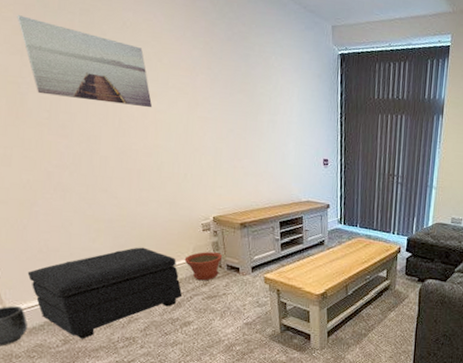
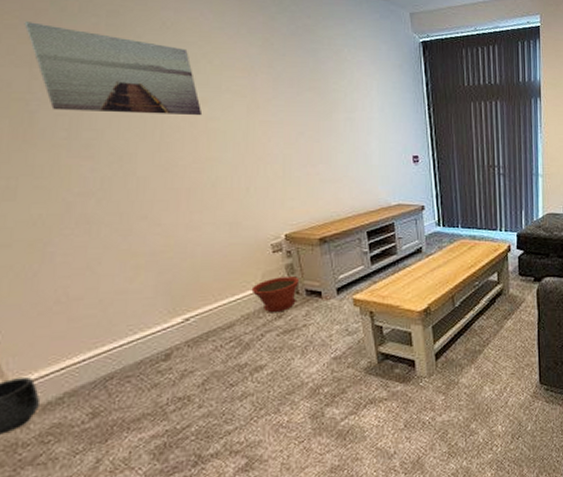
footstool: present [27,247,182,339] -> none [39,281,250,408]

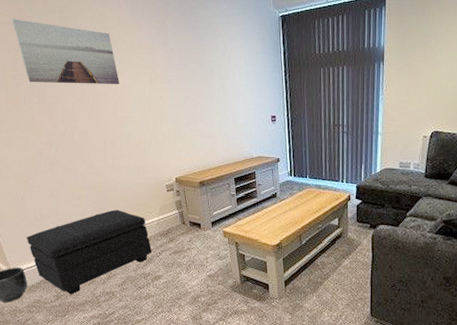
footstool: none [39,281,250,408] -> present [26,209,152,295]
plant pot: present [251,277,300,313] -> none [152,210,186,238]

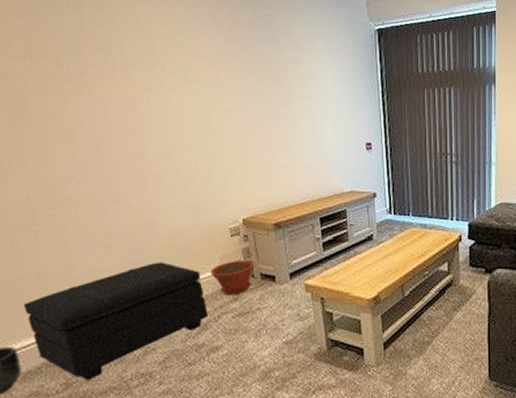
wall art: present [11,19,120,85] -> none [20,18,171,104]
plant pot: none [152,210,186,238] -> present [210,260,255,296]

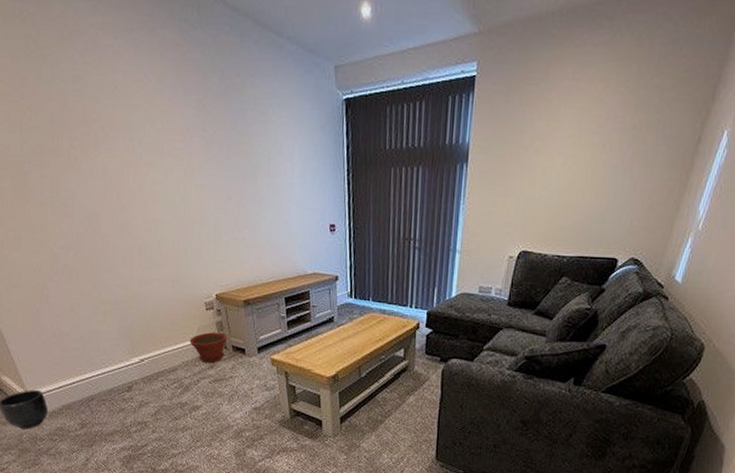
footstool: present [23,262,208,380] -> none [44,328,189,423]

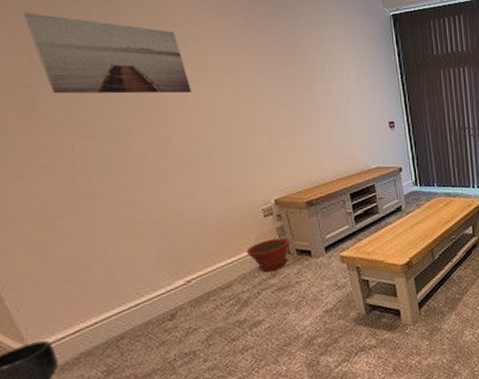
wall art: none [13,89,149,179] -> present [21,12,192,94]

